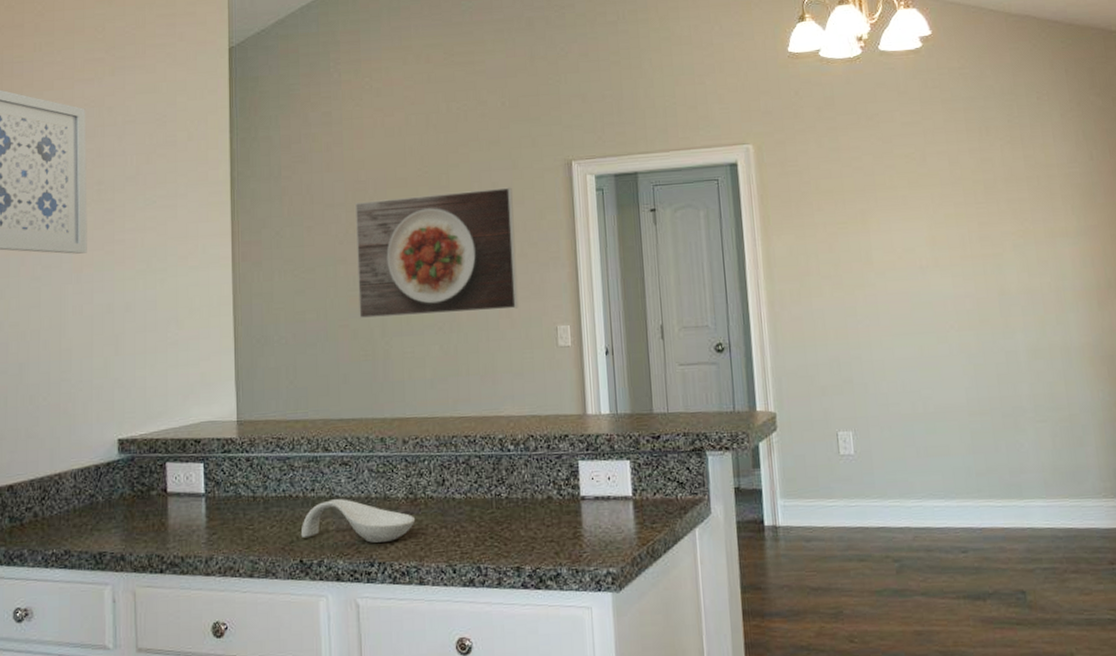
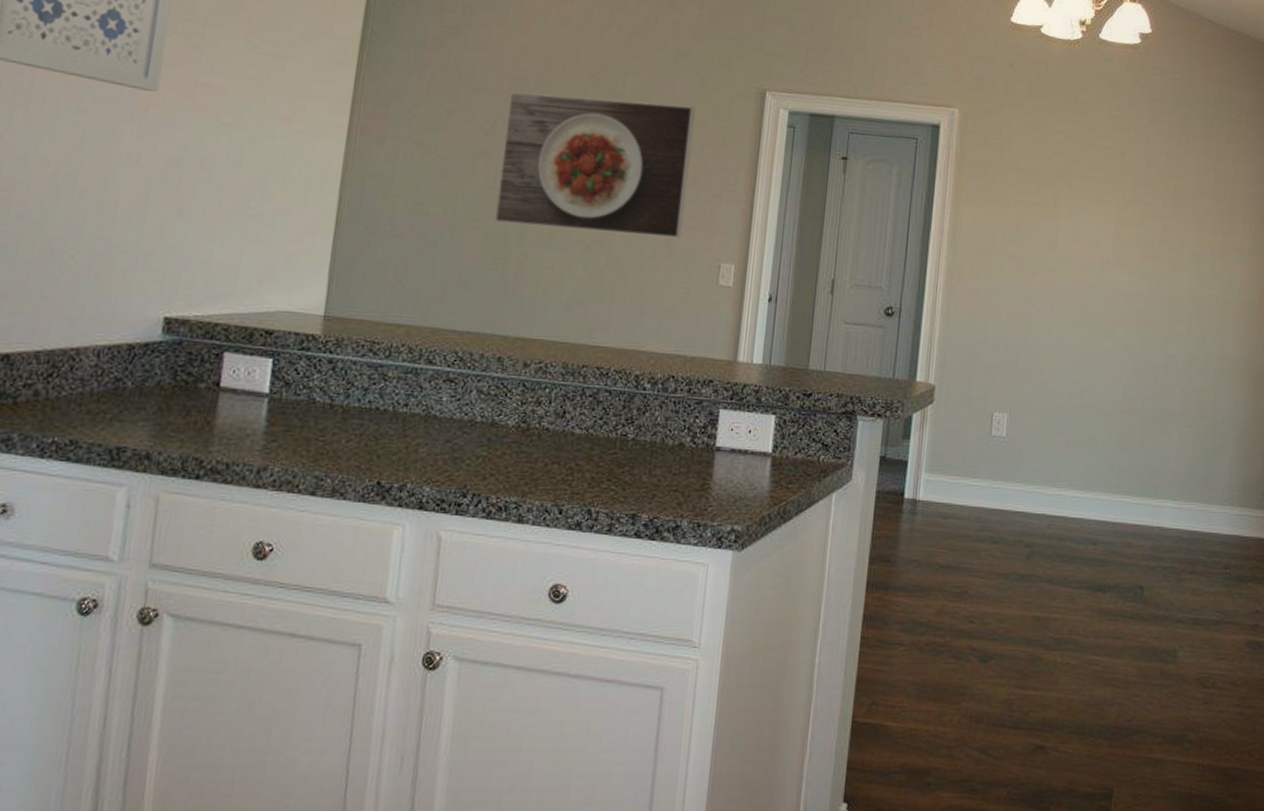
spoon rest: present [300,499,416,543] -> none [382,418,525,472]

